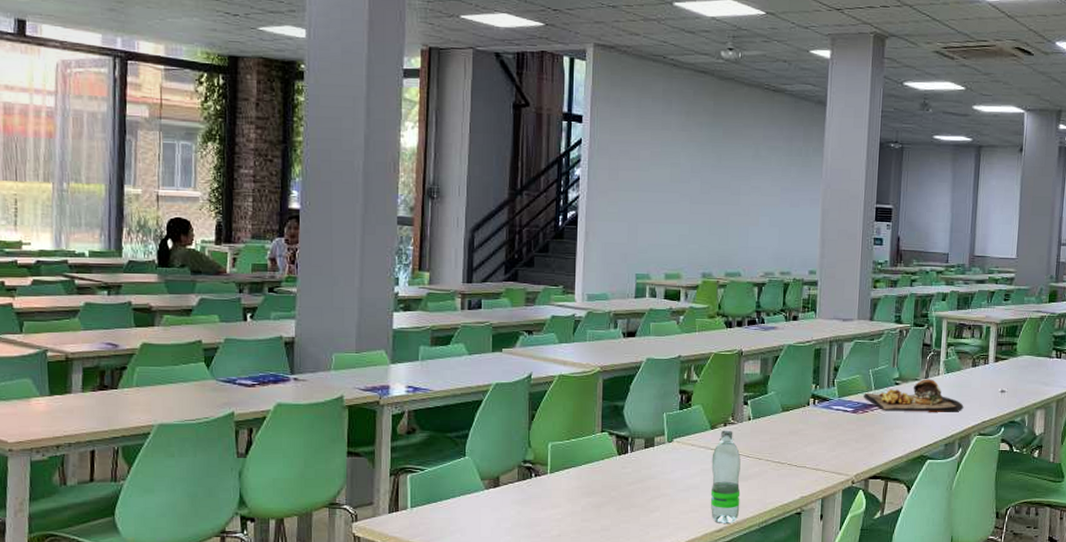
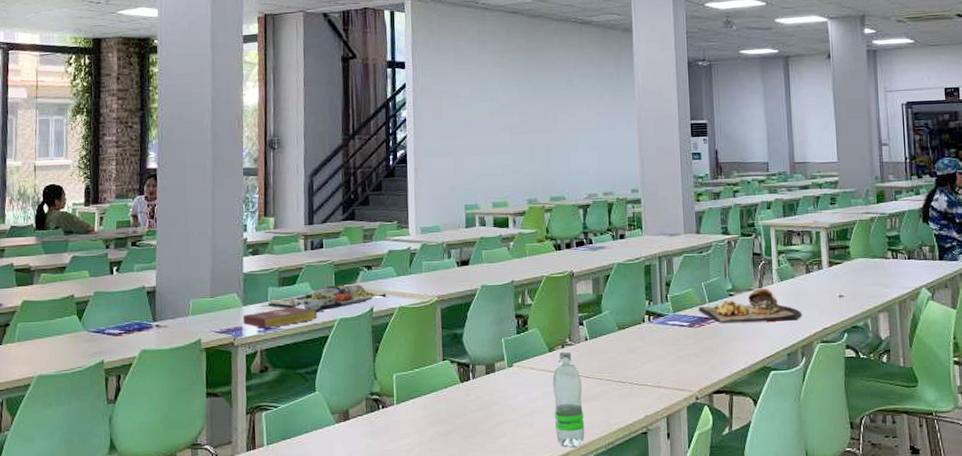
book: none [390,368,471,389] -> present [242,306,317,328]
food tray: none [411,348,548,376] -> present [261,284,388,313]

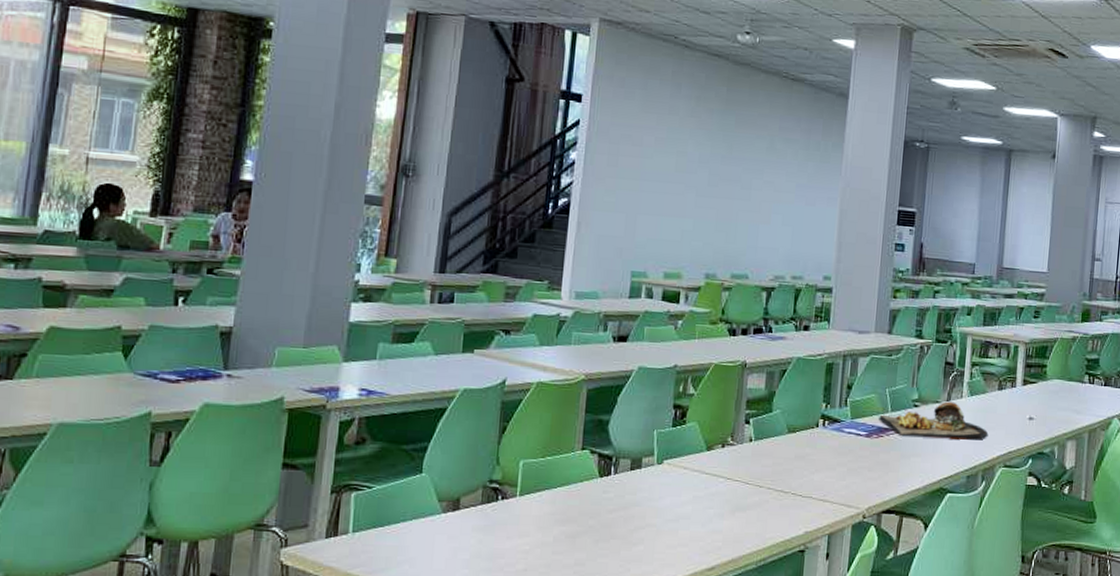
book: present [242,306,317,328] -> none [341,369,436,392]
food tray: present [261,284,388,313] -> none [367,348,526,379]
bottle: present [552,351,585,447] -> none [702,452,739,561]

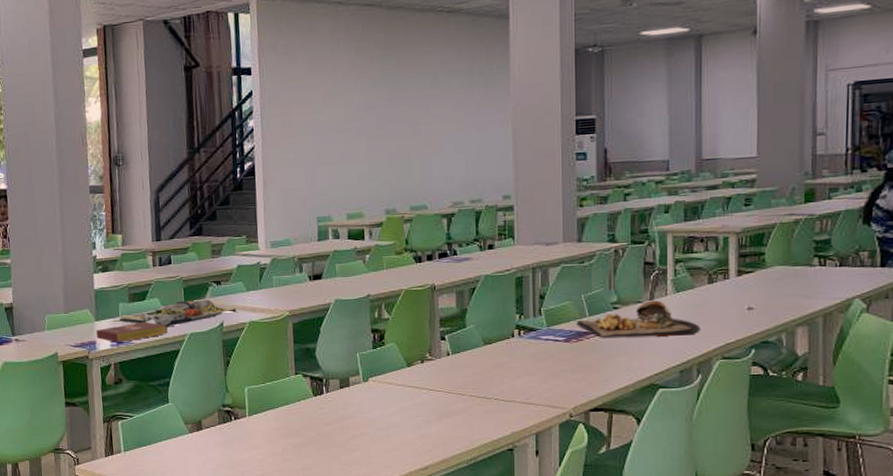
book: none [341,369,436,392] -> present [95,321,168,343]
food tray: none [367,348,526,379] -> present [113,299,238,327]

